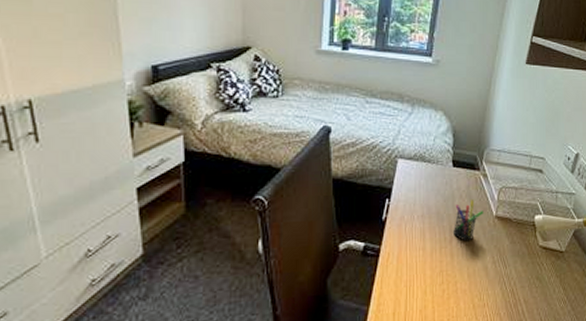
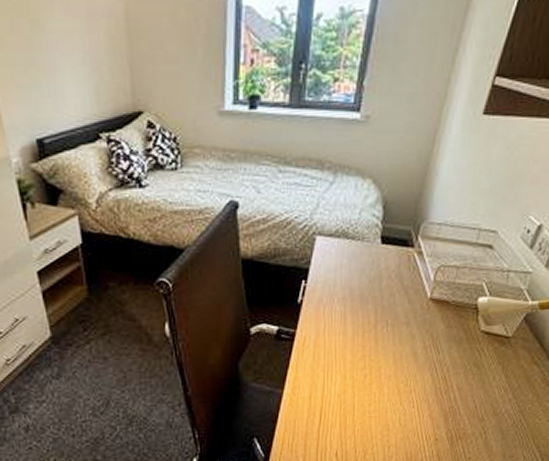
pen holder: present [452,200,484,242] -> none [378,280,416,326]

